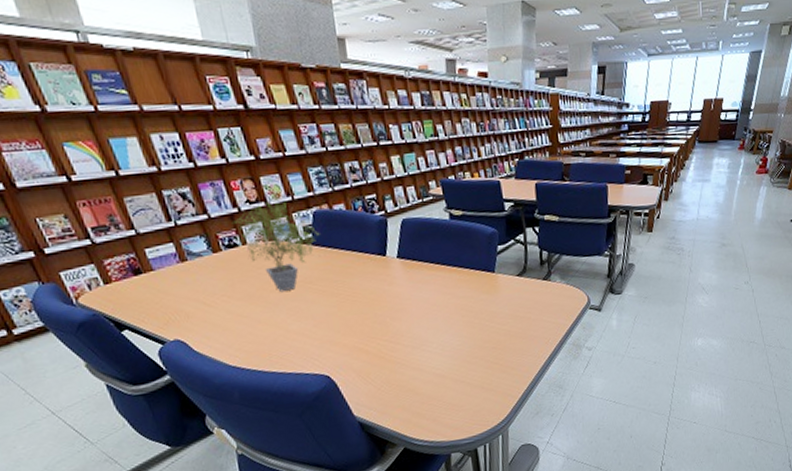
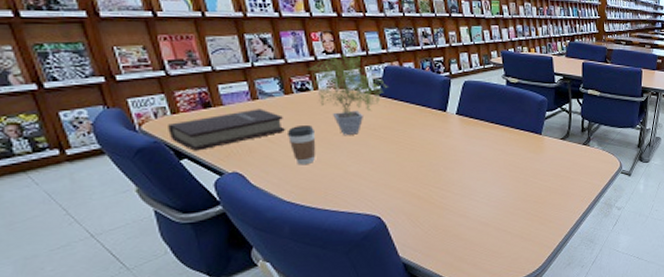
book: none [103,270,219,321] -> present [168,109,285,151]
coffee cup: none [221,284,254,328] -> present [286,125,316,165]

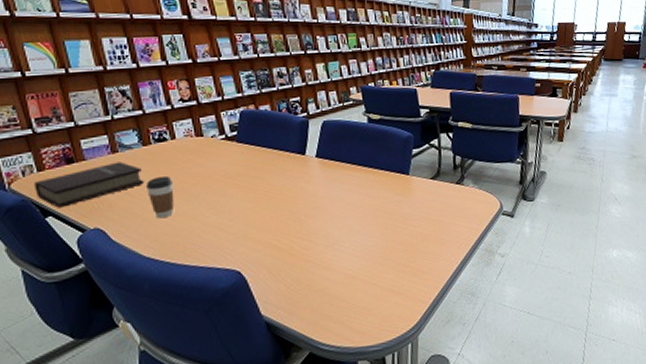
potted plant: present [307,48,387,136] -> none [164,94,243,186]

